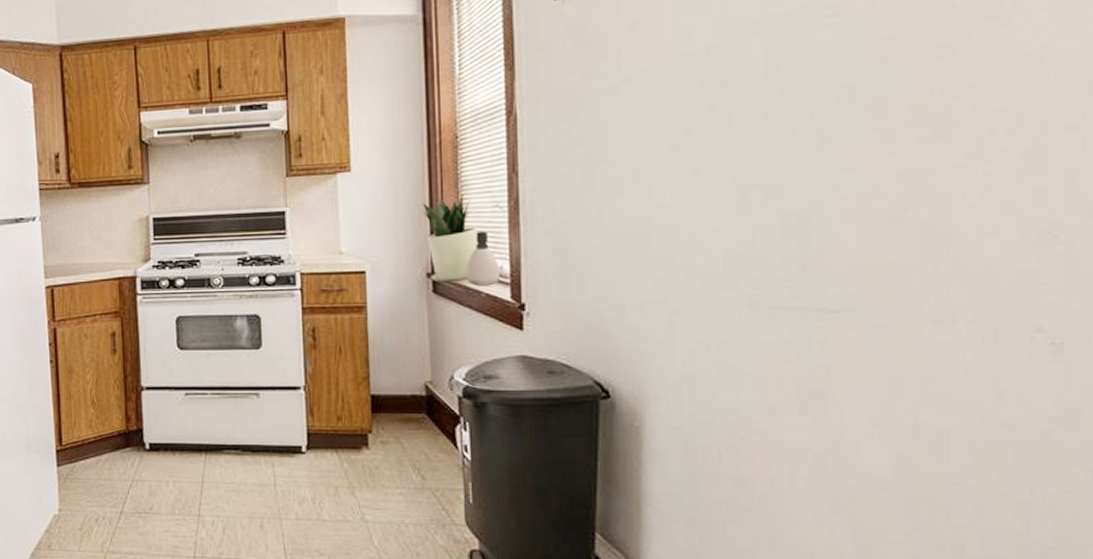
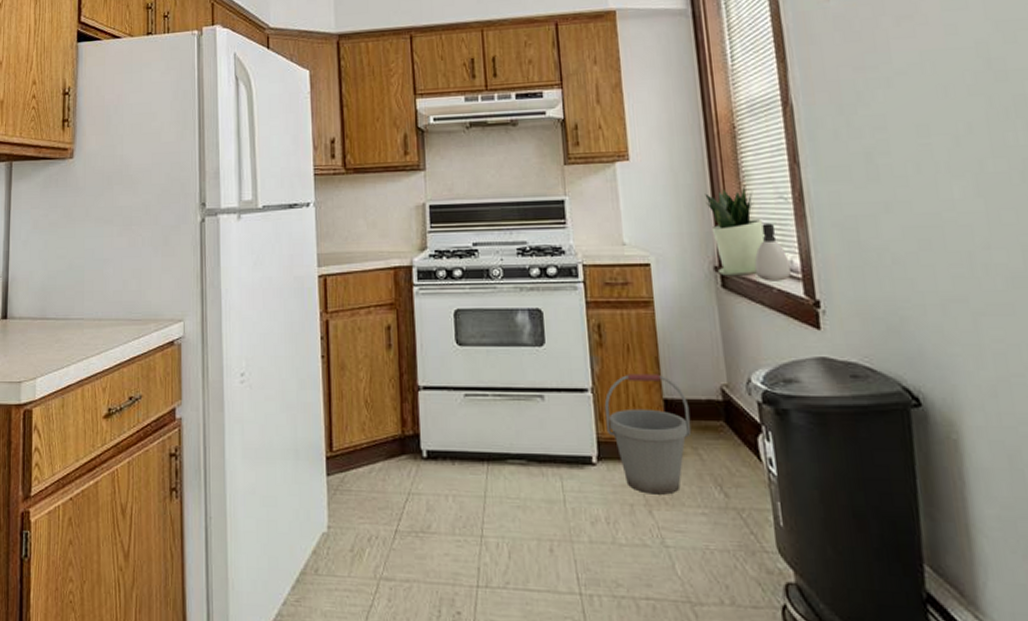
bucket: none [315,372,395,478] -> present [604,373,692,495]

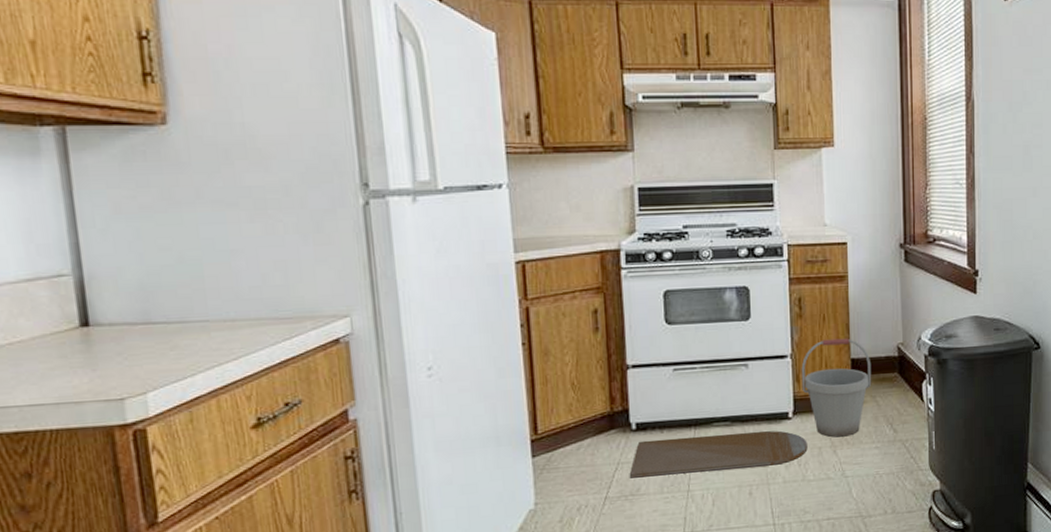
door mat: none [420,471,617,520] -> present [629,430,808,478]
planter: present [705,186,766,277] -> none [897,172,943,253]
soap dispenser: present [754,223,791,282] -> none [932,206,959,256]

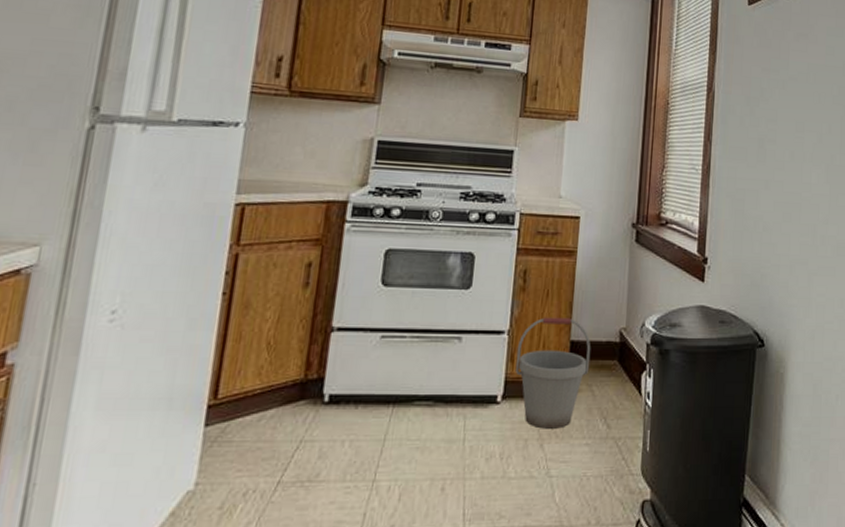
door mat: present [629,430,808,478] -> none [310,415,514,460]

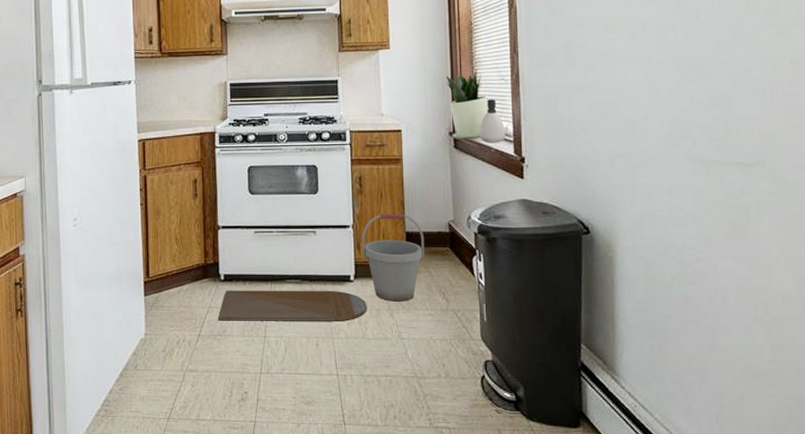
door mat: none [310,415,514,460] -> present [218,290,367,322]
planter: none [634,155,677,234] -> present [446,70,490,140]
soap dispenser: none [663,189,691,240] -> present [479,99,505,143]

